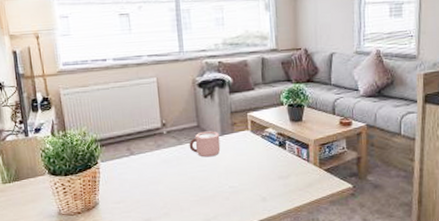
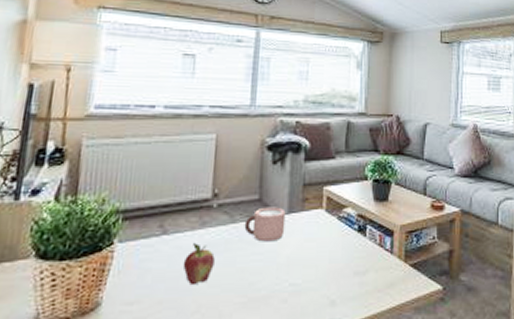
fruit: none [149,159,171,190] -> present [182,242,215,286]

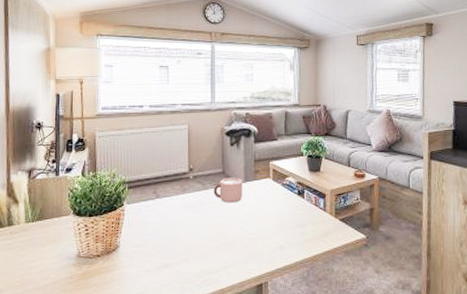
fruit: present [182,242,215,286] -> none [172,203,194,234]

